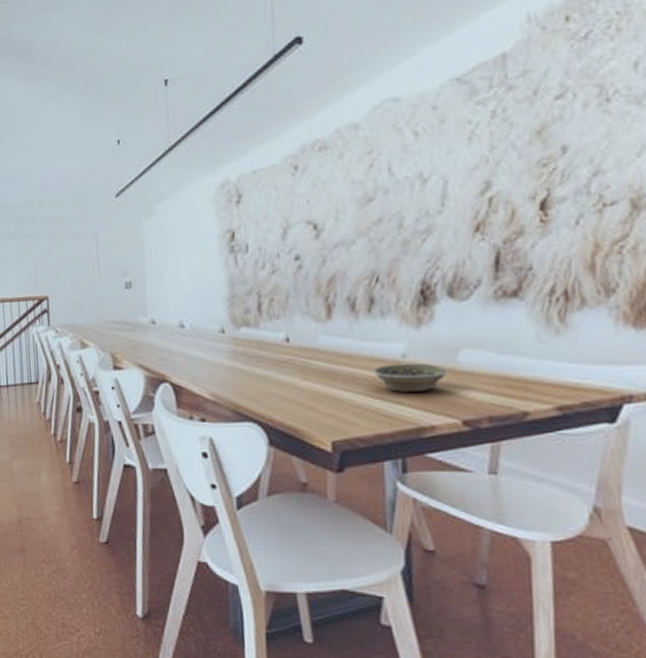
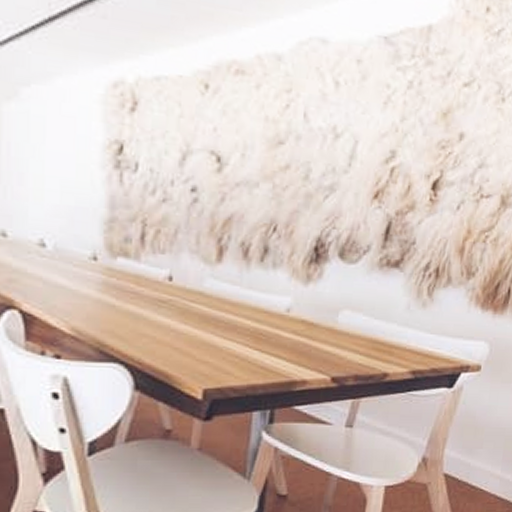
bowl: present [372,363,449,392] -> none [255,317,327,347]

